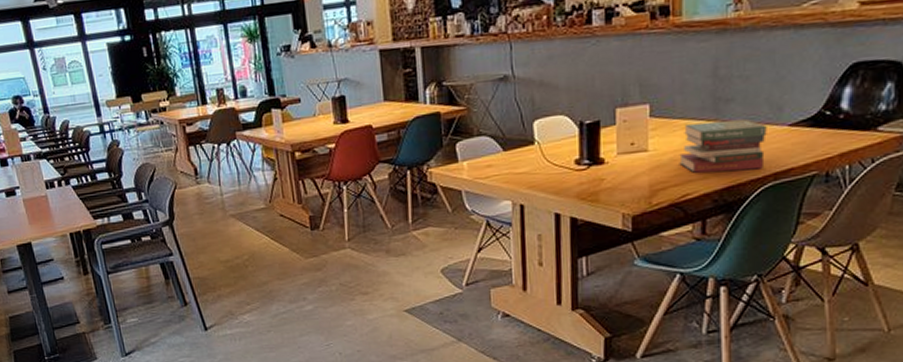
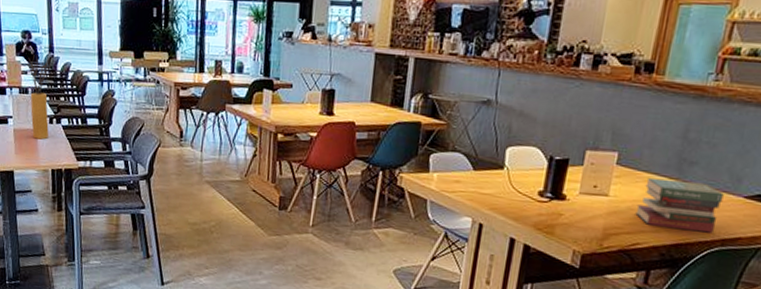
vase: none [24,113,60,205] -> present [28,52,54,140]

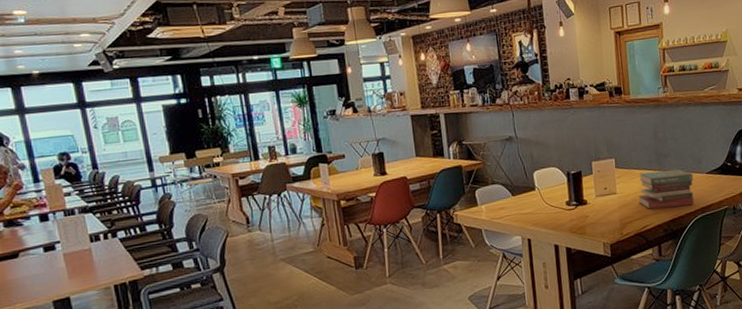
vase: present [28,52,54,140] -> none [69,169,105,259]

